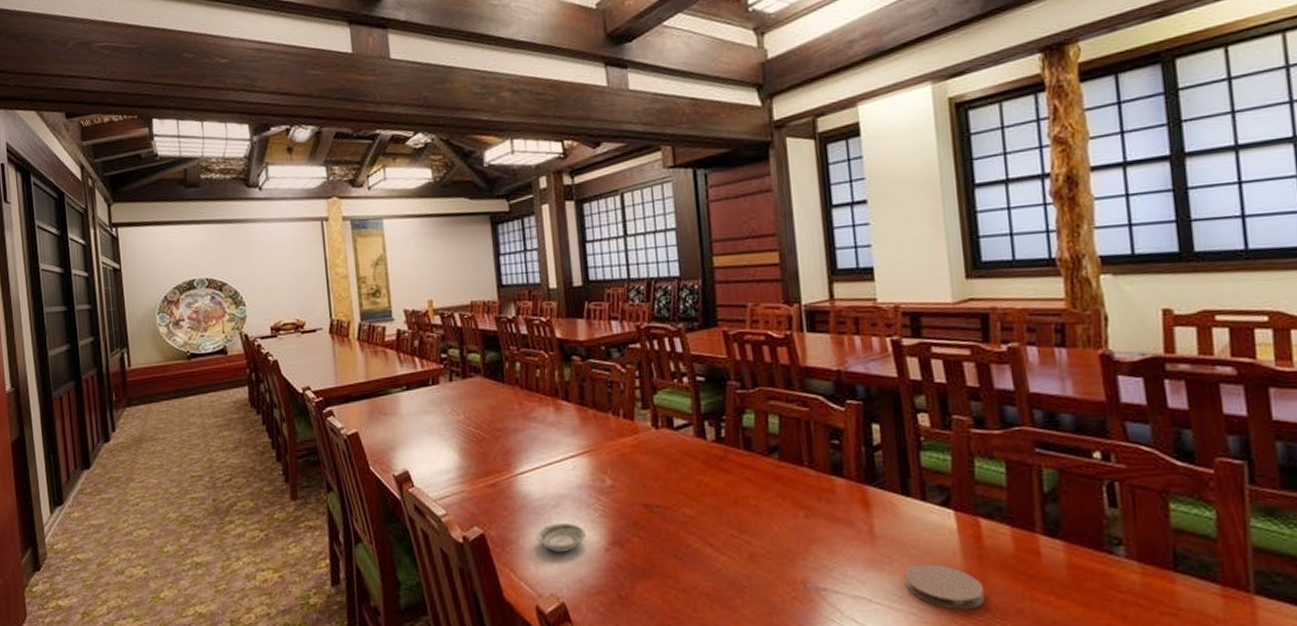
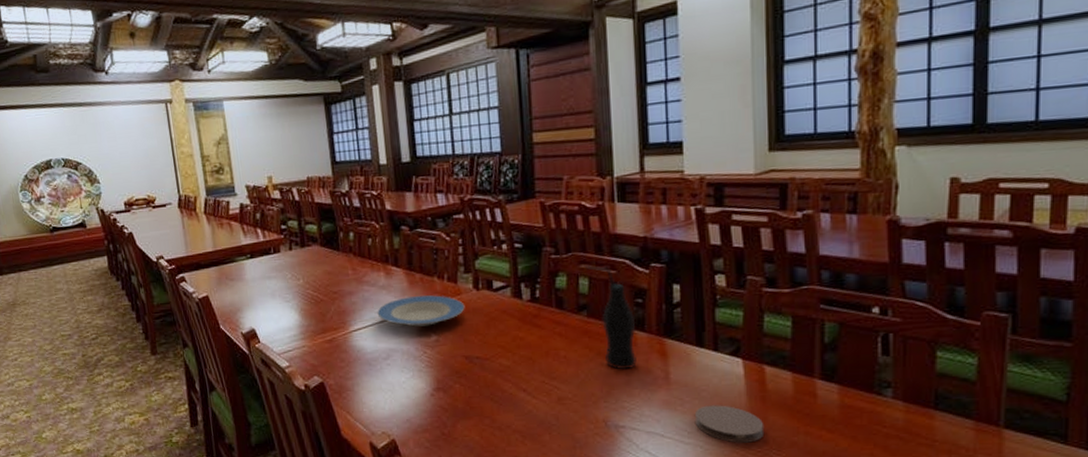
saucer: present [536,523,586,552] -> none [370,373,413,397]
plate: none [545,433,643,470] -> present [377,295,465,327]
bottle: none [775,402,836,522] -> present [585,265,637,370]

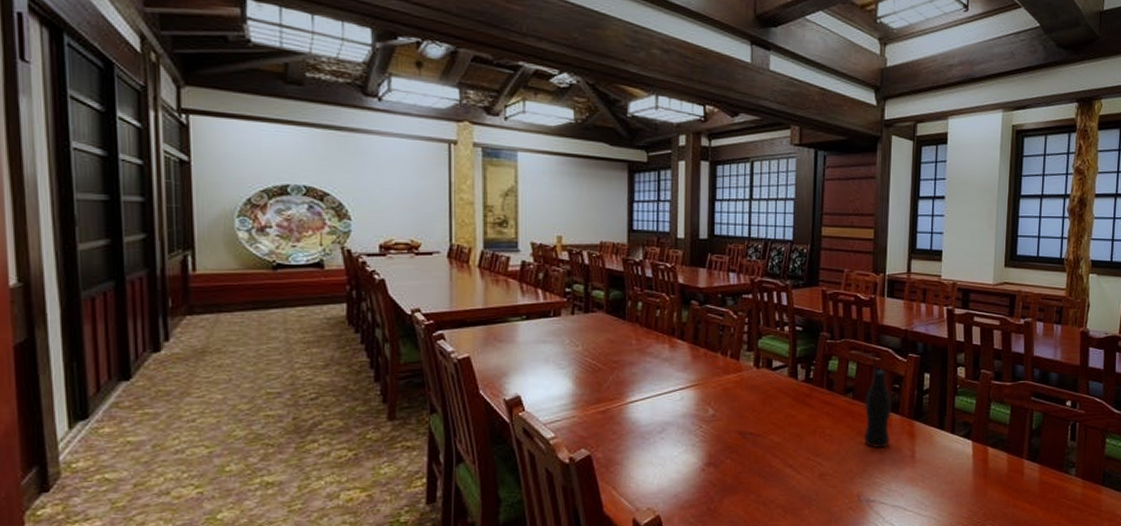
plate: present [377,295,465,327] -> none [657,369,744,401]
coaster: present [694,405,765,443] -> none [931,481,984,515]

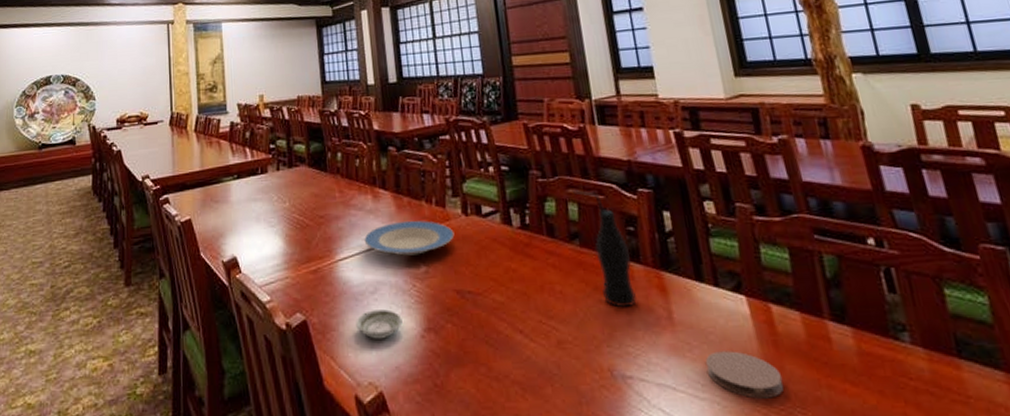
saucer: none [640,447,685,472] -> present [356,309,403,339]
plate: none [657,369,744,401] -> present [364,220,455,256]
coaster: none [931,481,984,515] -> present [705,351,784,399]

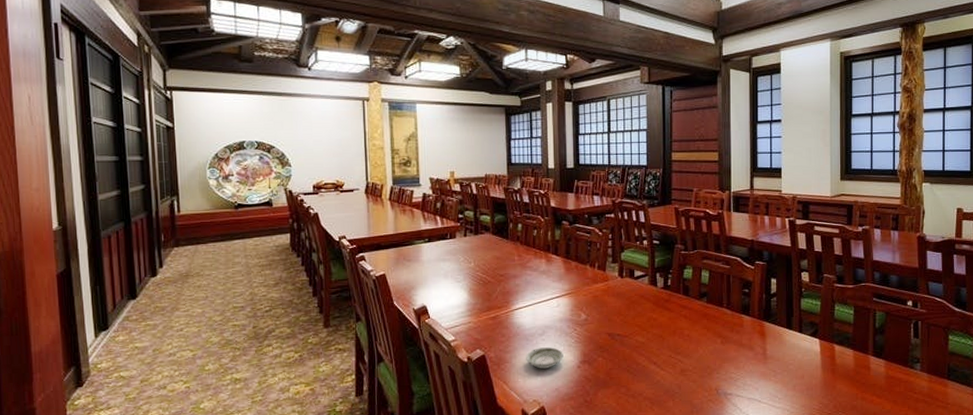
plate: present [364,220,455,256] -> none [537,280,611,307]
bottle: present [573,190,637,308] -> none [707,261,743,347]
coaster: present [705,351,784,399] -> none [783,376,834,407]

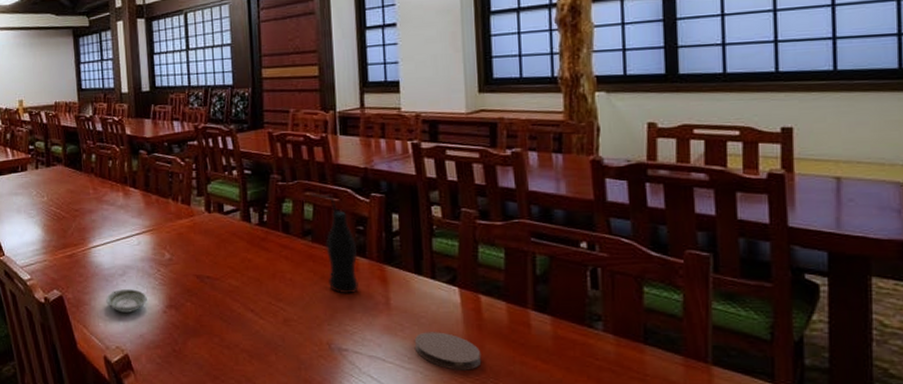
bottle: none [707,261,743,347] -> present [310,193,359,294]
coaster: none [783,376,834,407] -> present [414,332,482,370]

